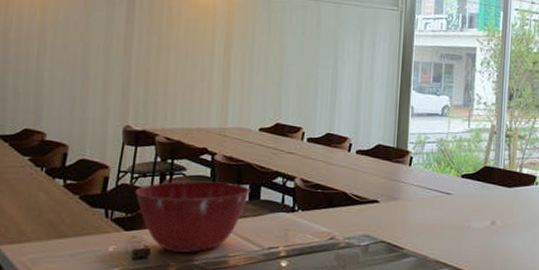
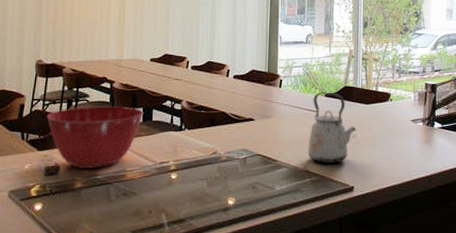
kettle: none [439,172,496,253] -> present [307,92,356,163]

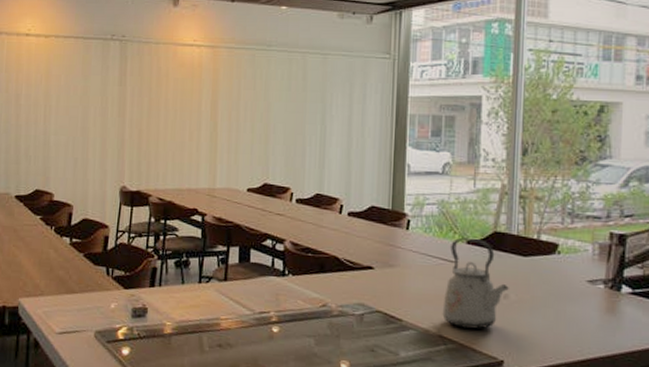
mixing bowl: present [46,106,144,168] -> none [132,241,240,314]

